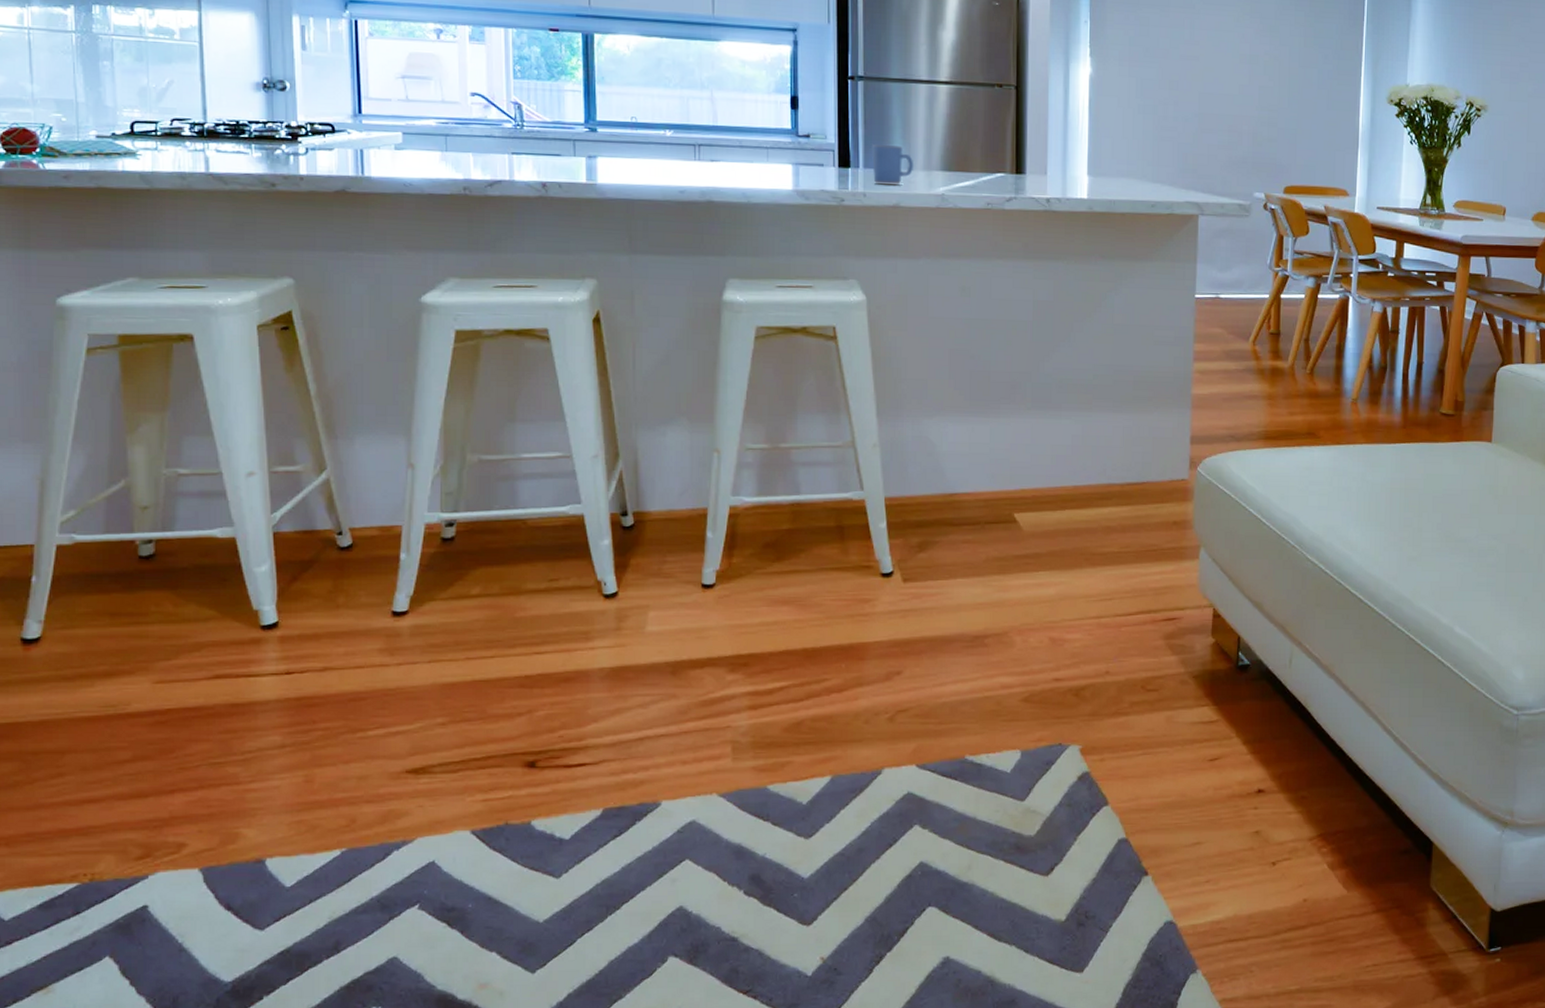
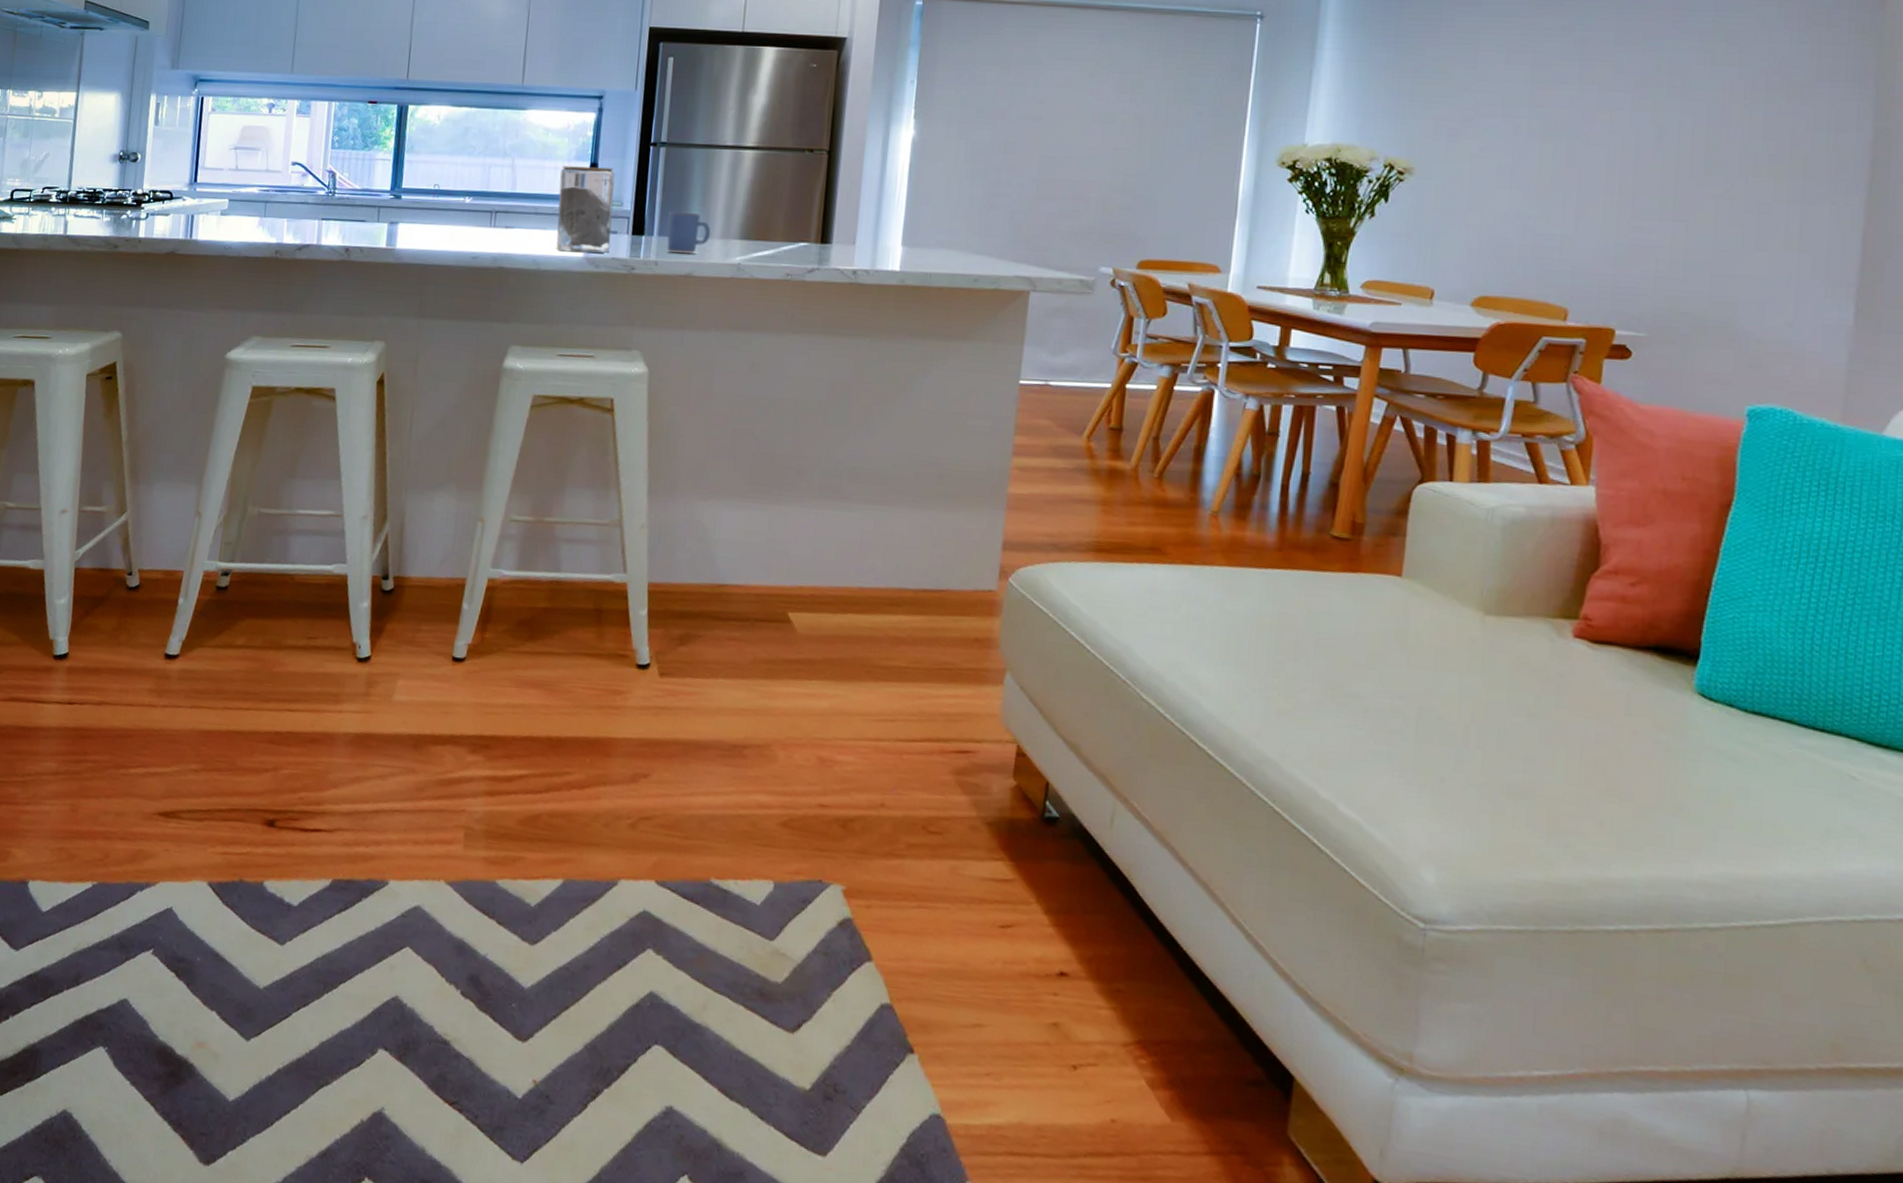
jar: none [762,98,818,186] -> present [556,166,615,254]

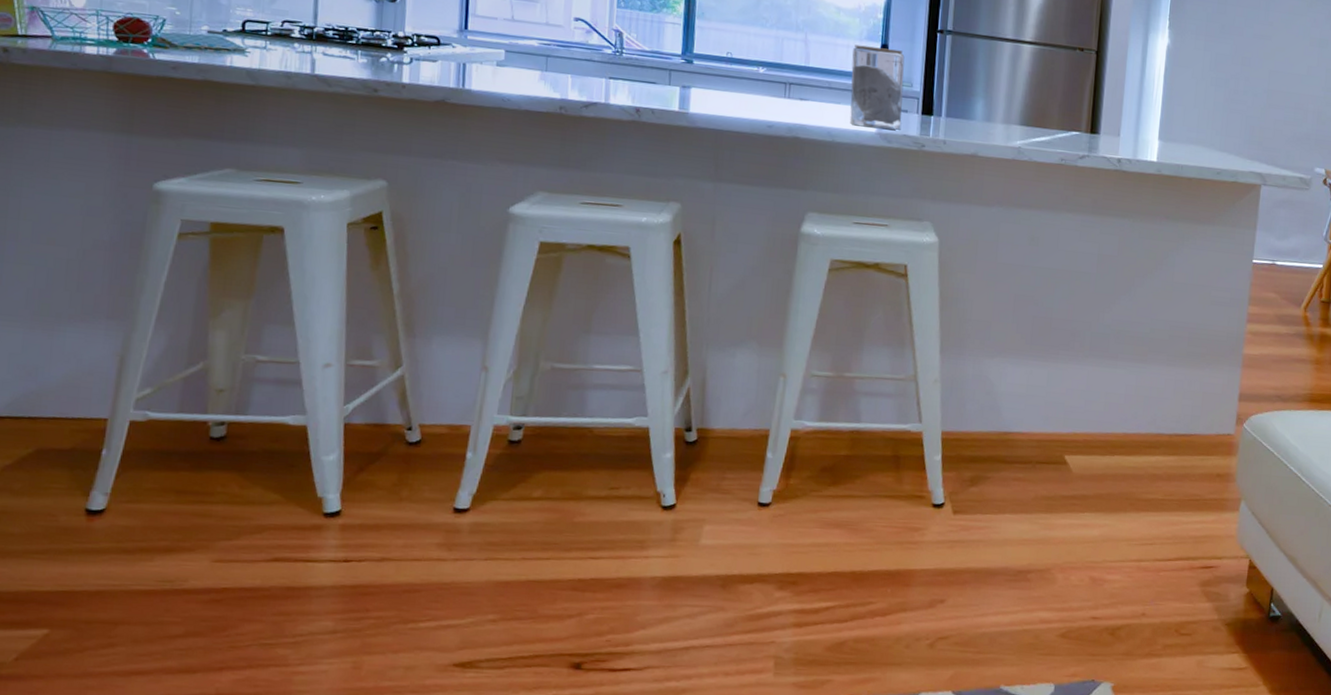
mug: present [667,212,710,254] -> none [954,96,994,136]

